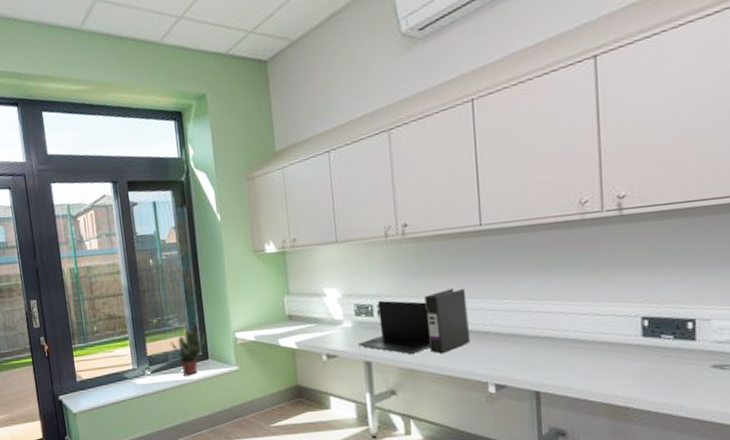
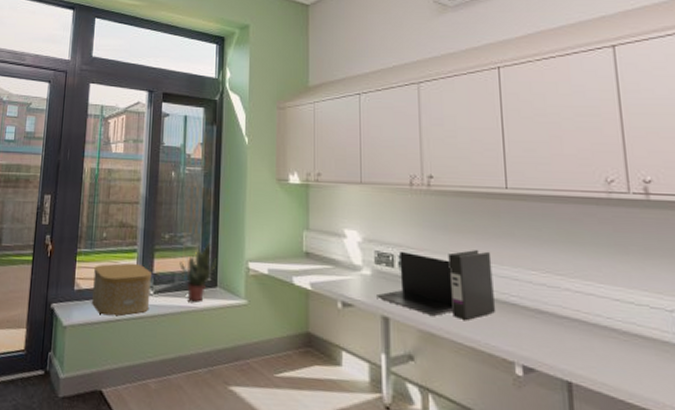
storage box: none [91,349,149,399] -> present [92,262,153,317]

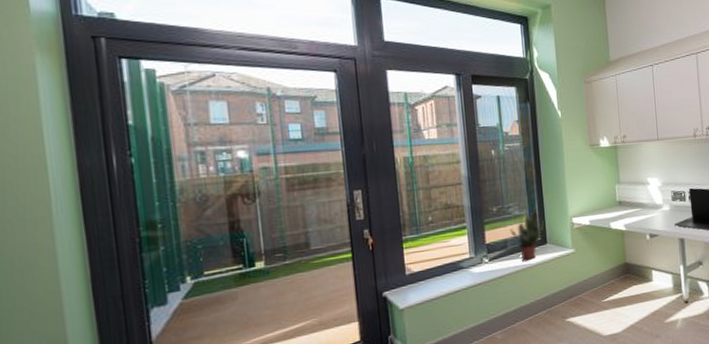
storage box: present [92,262,153,317] -> none [424,238,487,291]

